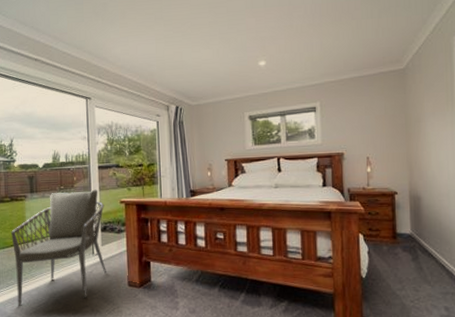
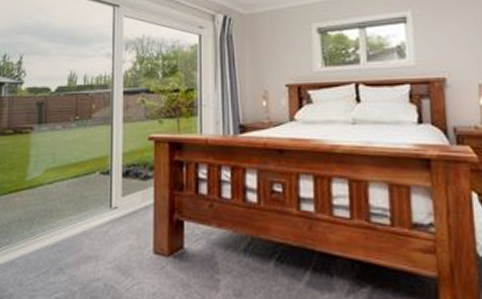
armchair: present [11,189,107,307] -> none [10,121,128,276]

